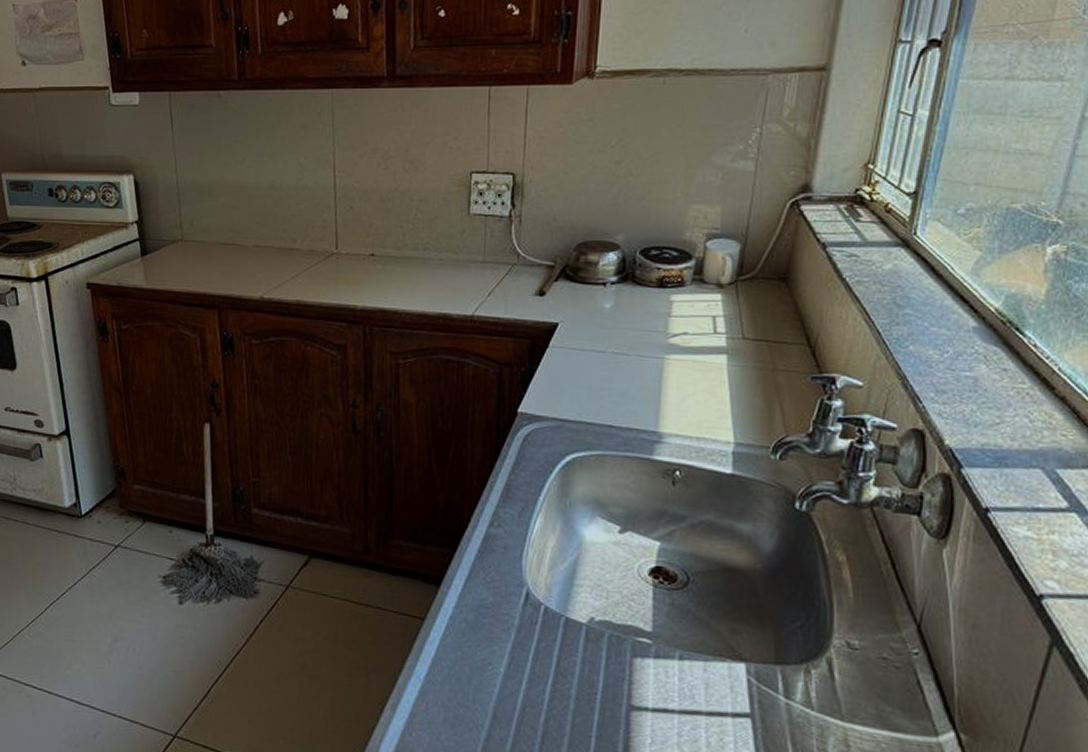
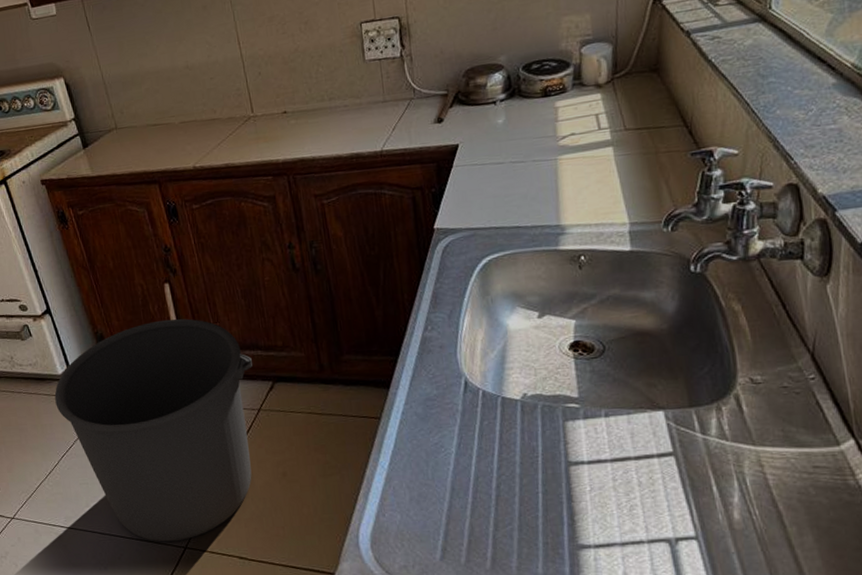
bucket: none [55,464,289,727] -> present [54,318,253,542]

